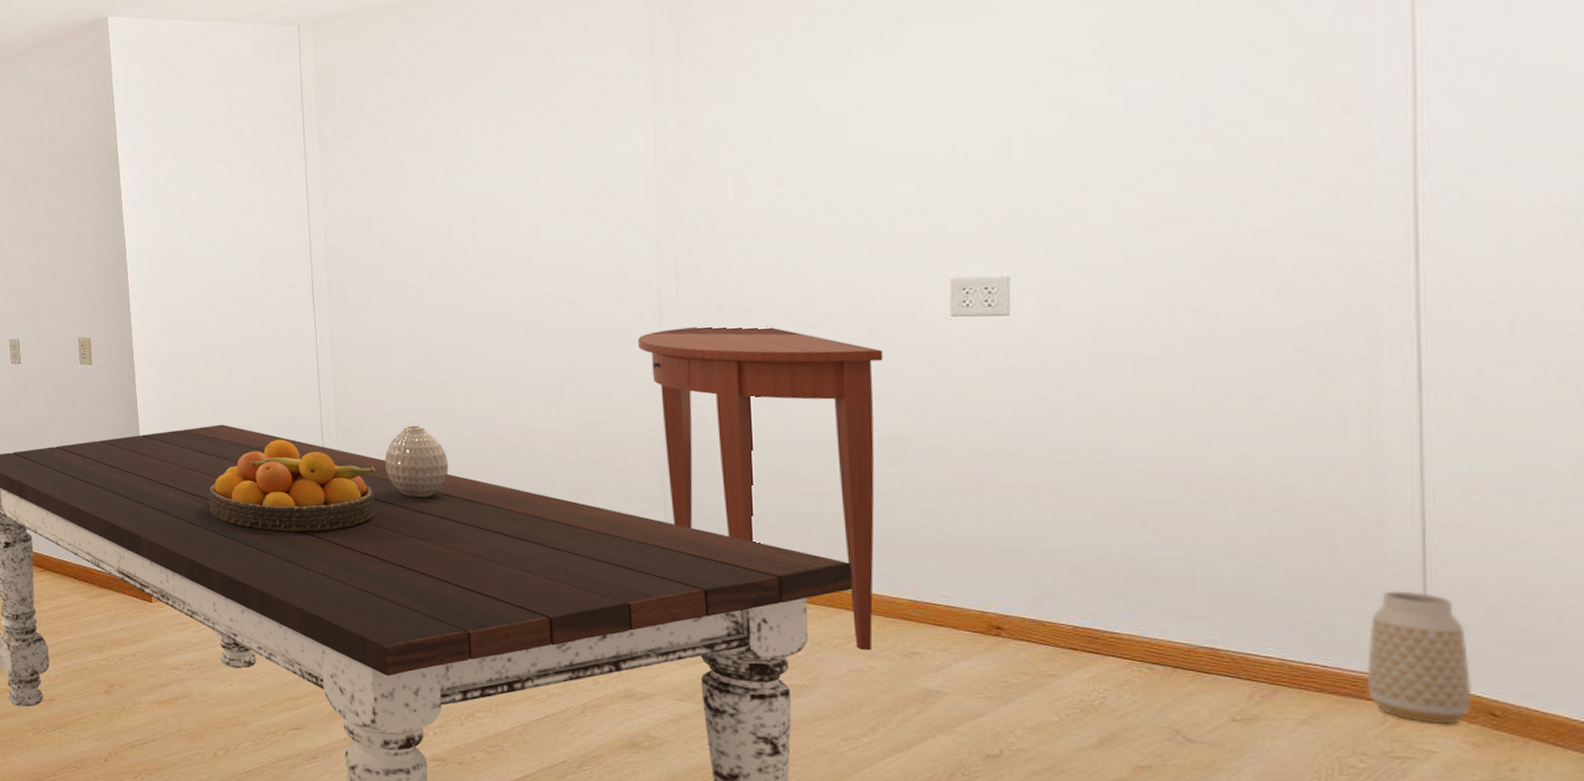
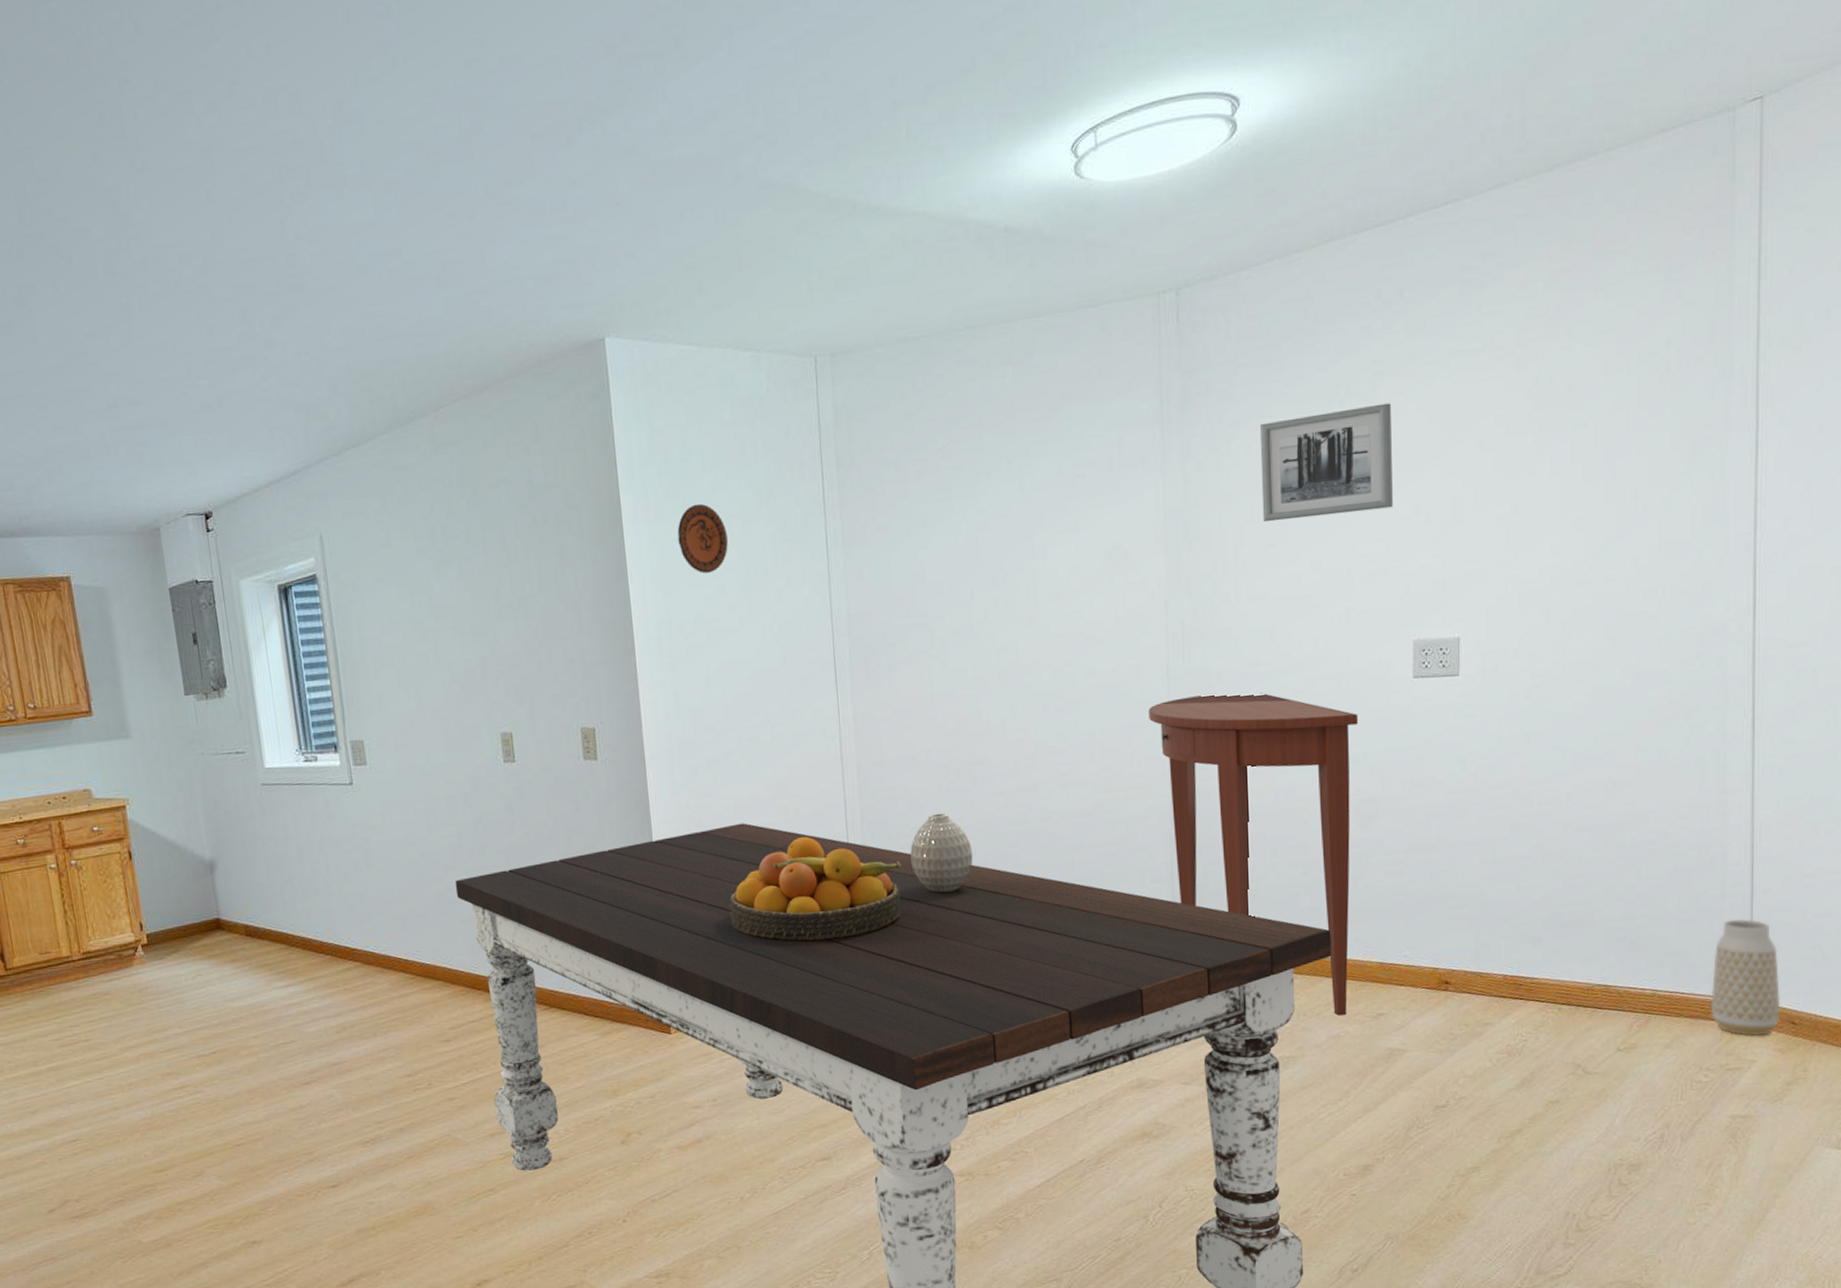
decorative plate: none [168,151,214,210] -> present [677,503,728,574]
wall art: none [763,46,924,164] -> present [1259,402,1393,523]

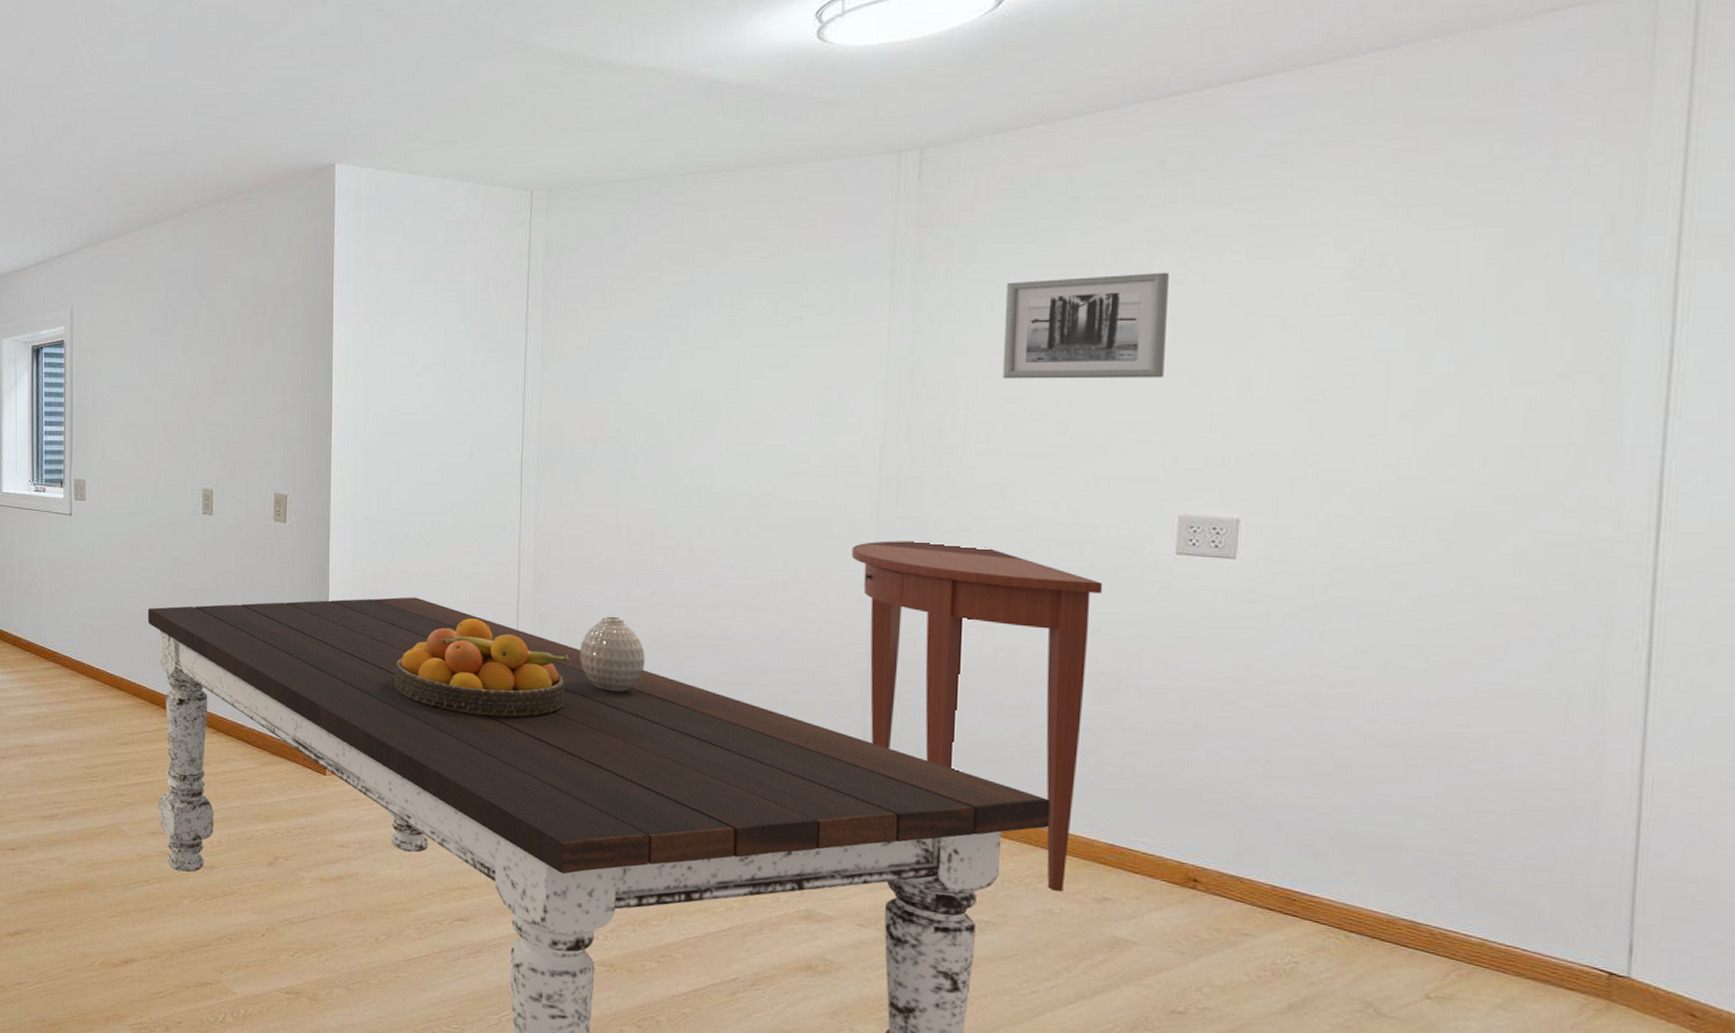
decorative plate: present [677,503,728,574] -> none [383,311,429,372]
vase: present [1710,918,1781,1036] -> none [1567,878,1675,1021]

